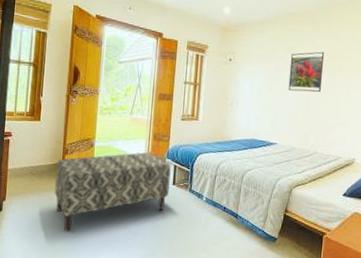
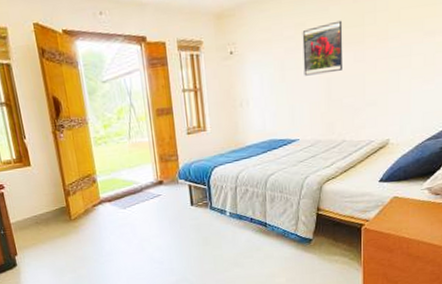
bench: present [55,152,171,232] -> none [61,177,189,274]

